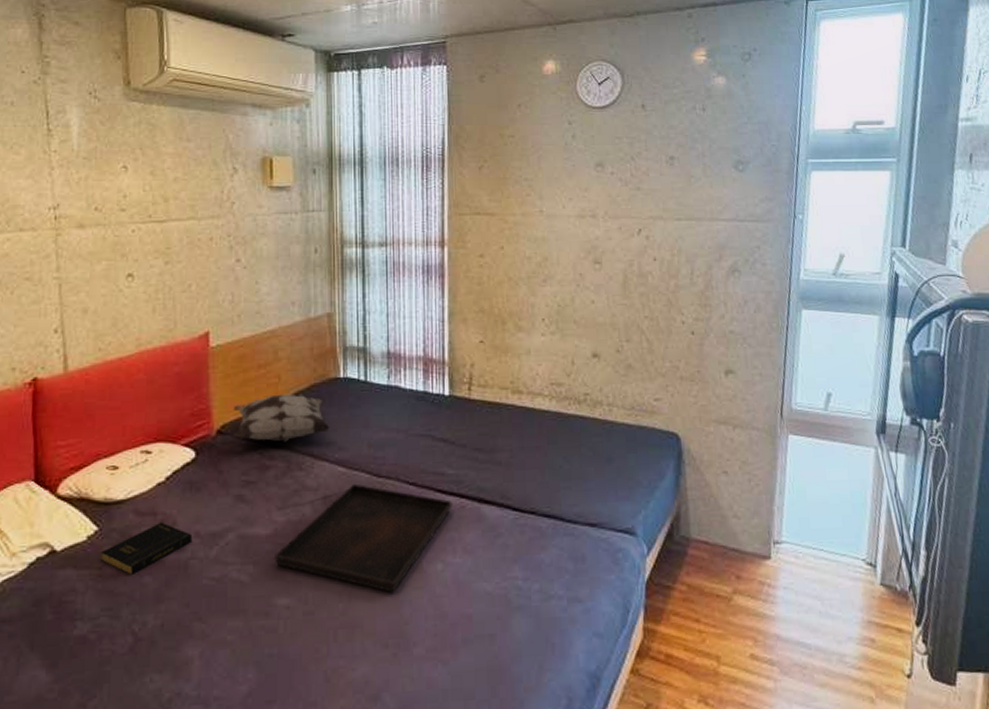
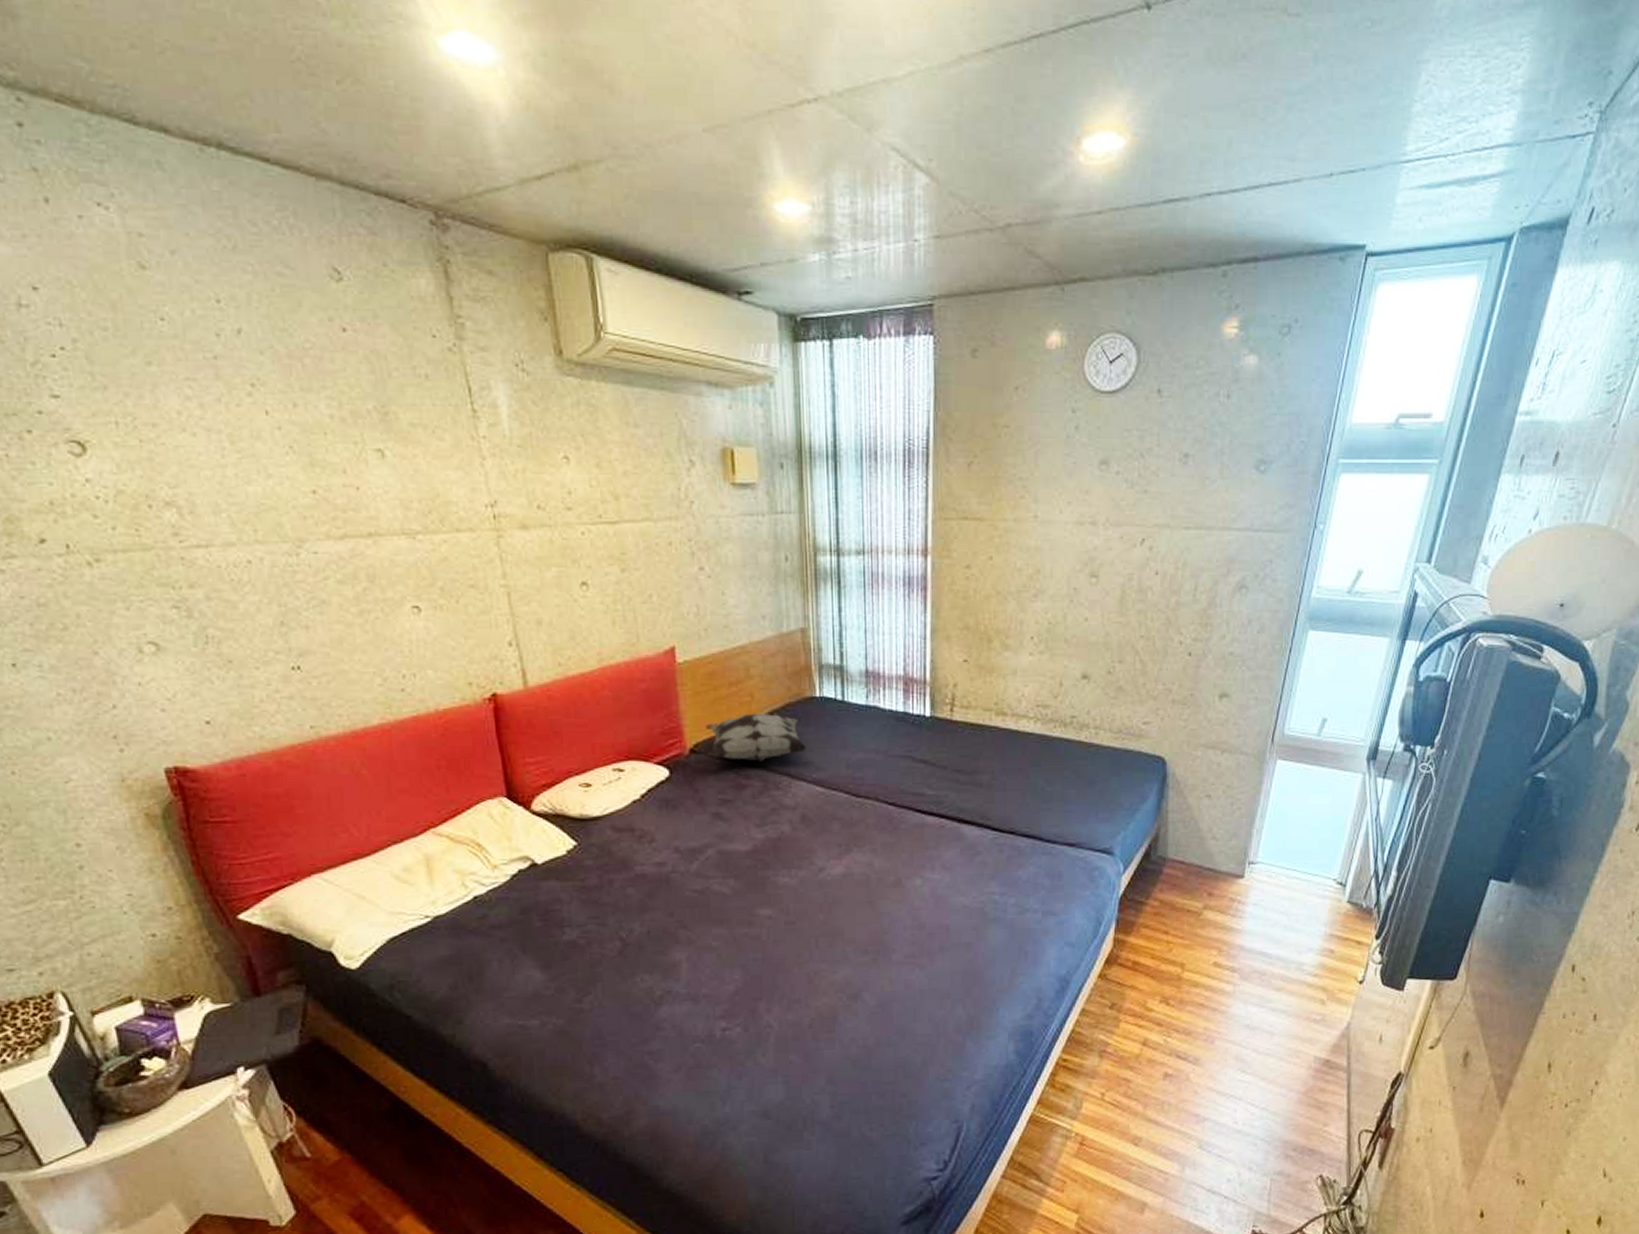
book: present [101,521,193,576] -> none [582,837,673,888]
serving tray: present [274,483,453,593] -> none [755,803,932,905]

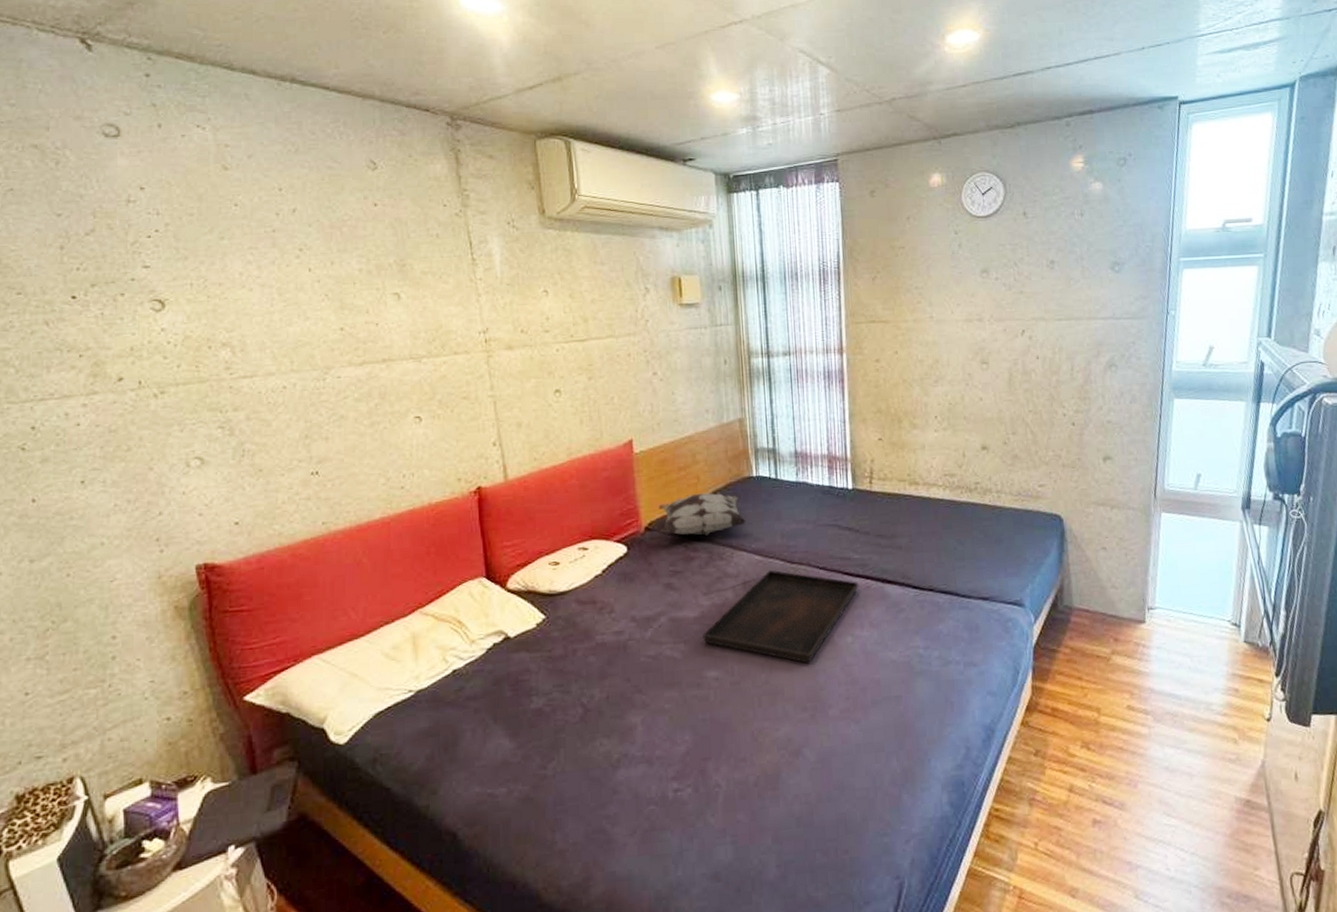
serving tray: none [755,803,932,905] -> present [702,570,859,663]

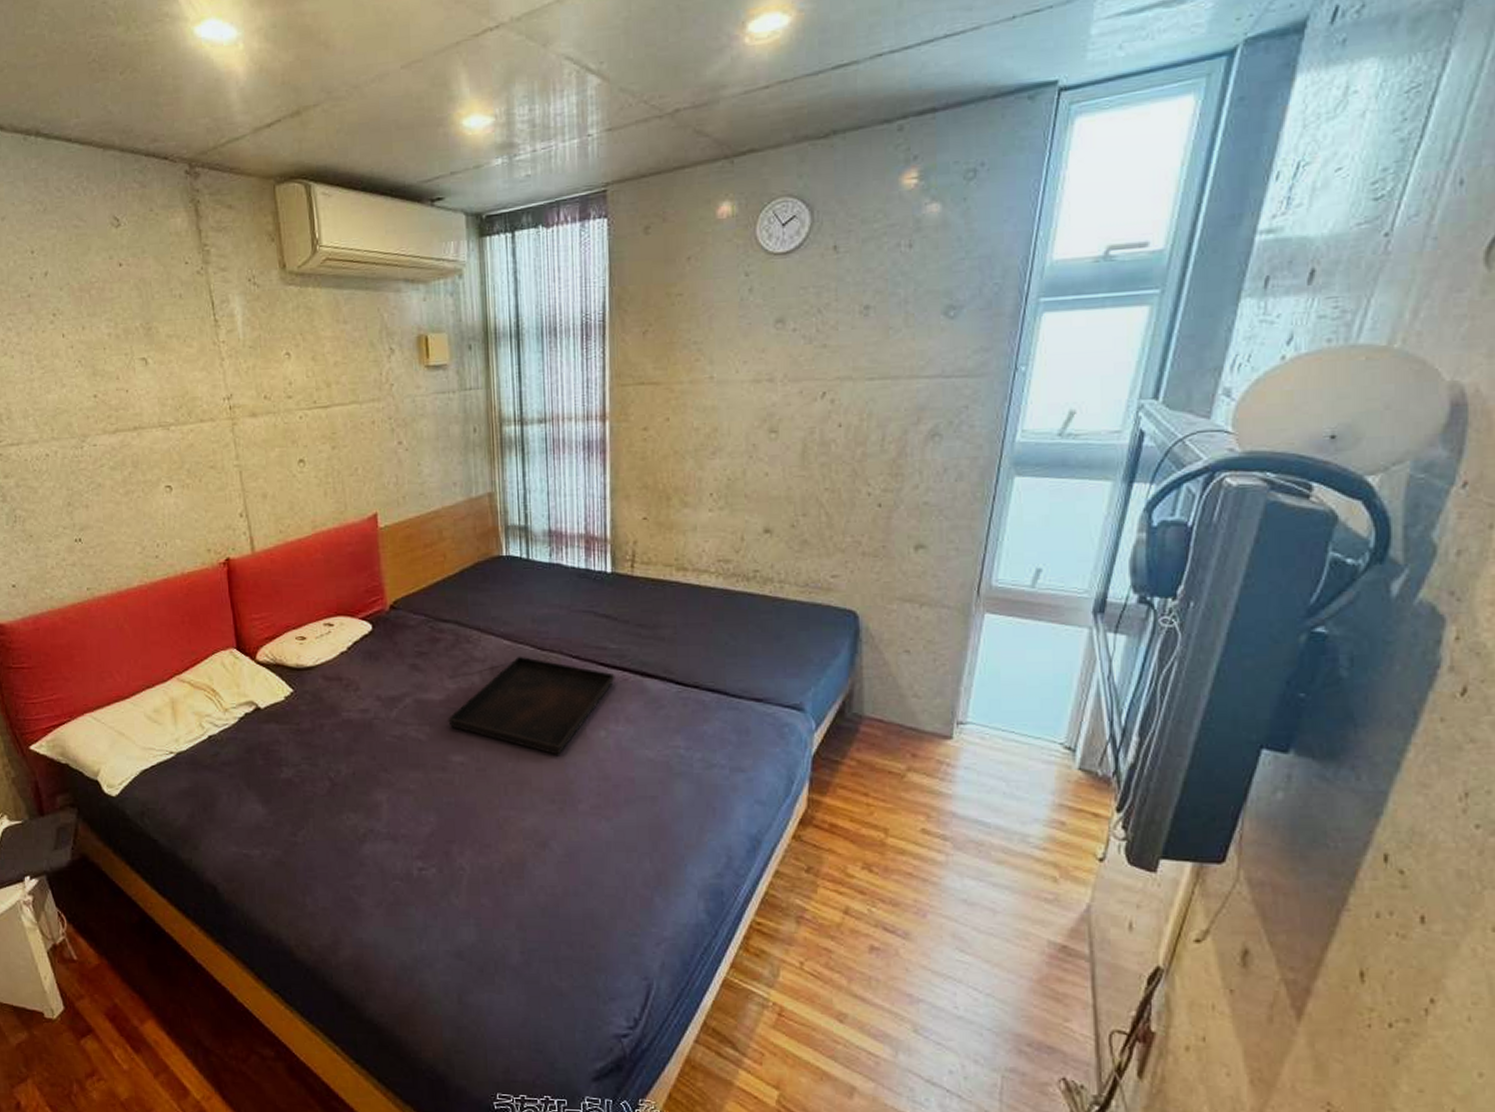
decorative pillow: present [658,493,746,536] -> none [404,572,495,617]

